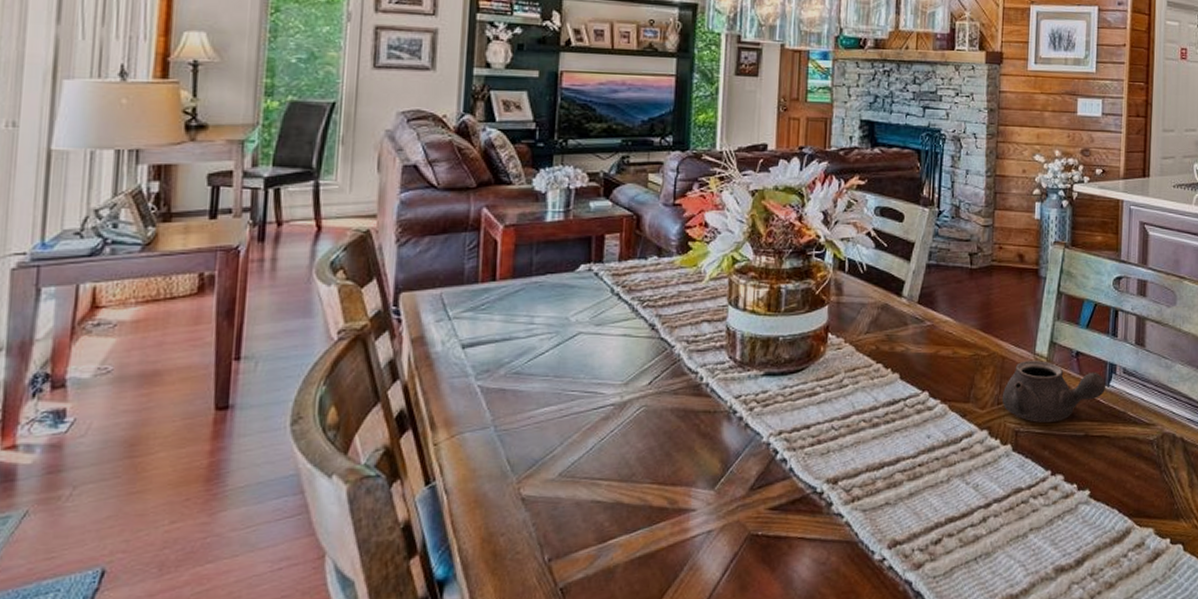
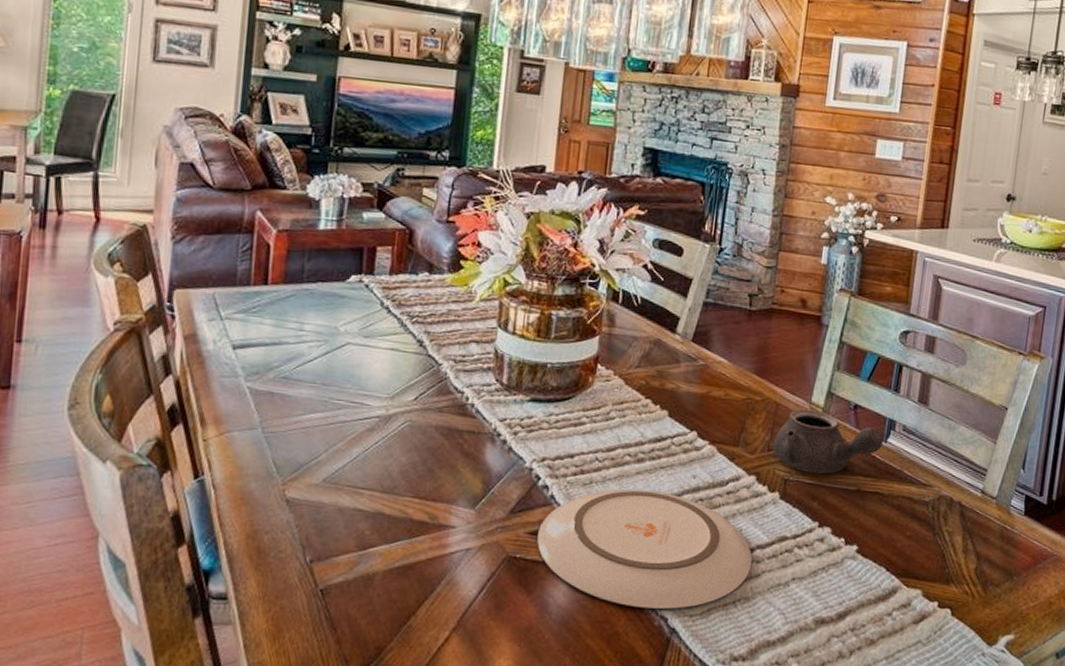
plate: none [778,453,991,575] -> present [537,488,753,610]

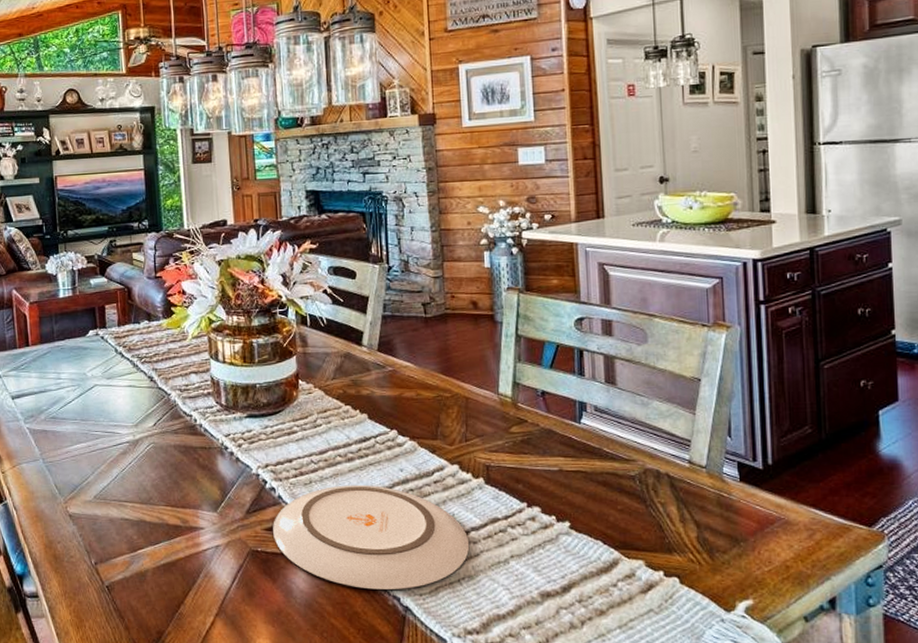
teapot: present [772,409,883,474] -> none [469,400,577,458]

